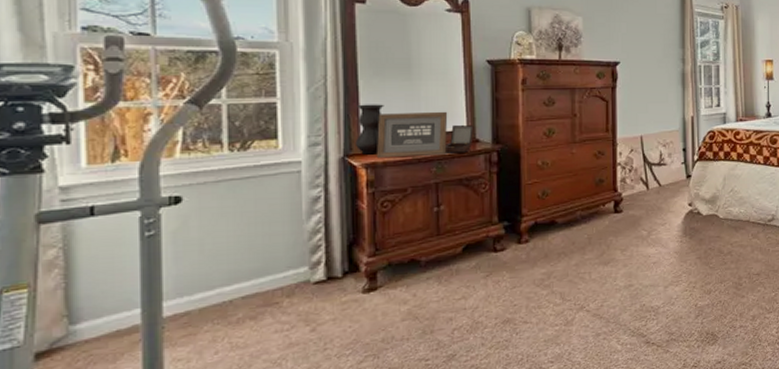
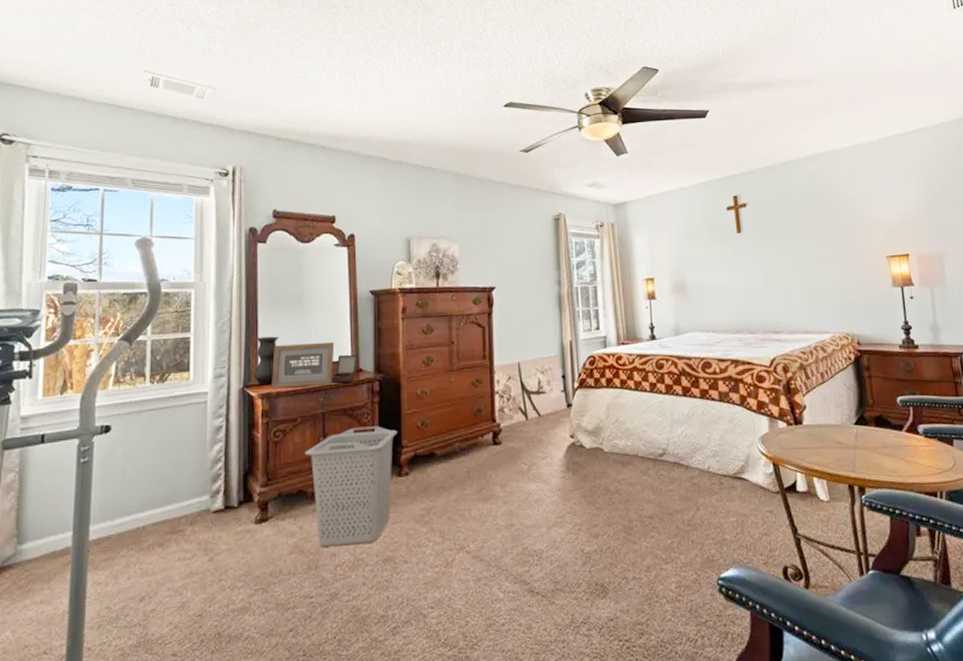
laundry basket: none [416,196,517,313] -> present [304,426,397,547]

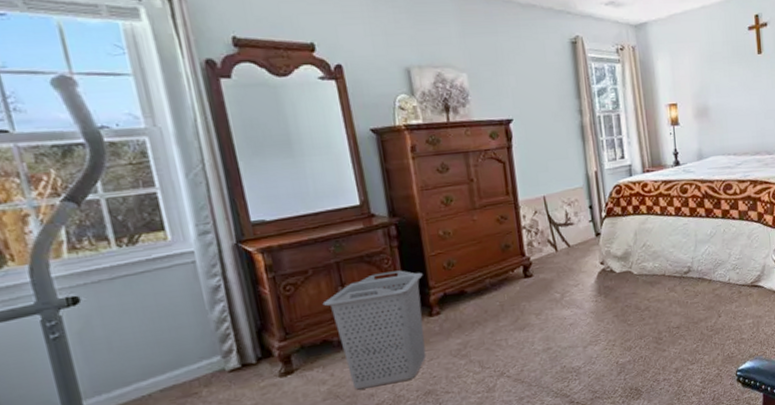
vase: present [253,336,279,386] -> none [241,185,272,240]
picture frame: present [272,341,335,389] -> none [265,187,343,242]
jewelry box: present [332,354,358,383] -> none [340,199,368,231]

